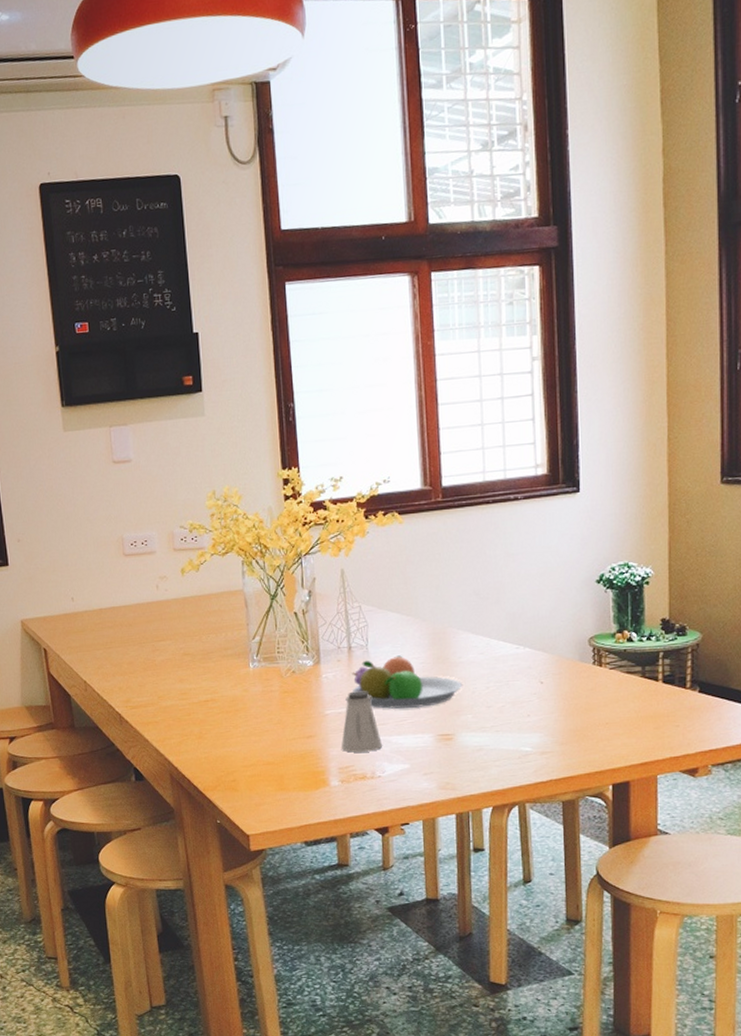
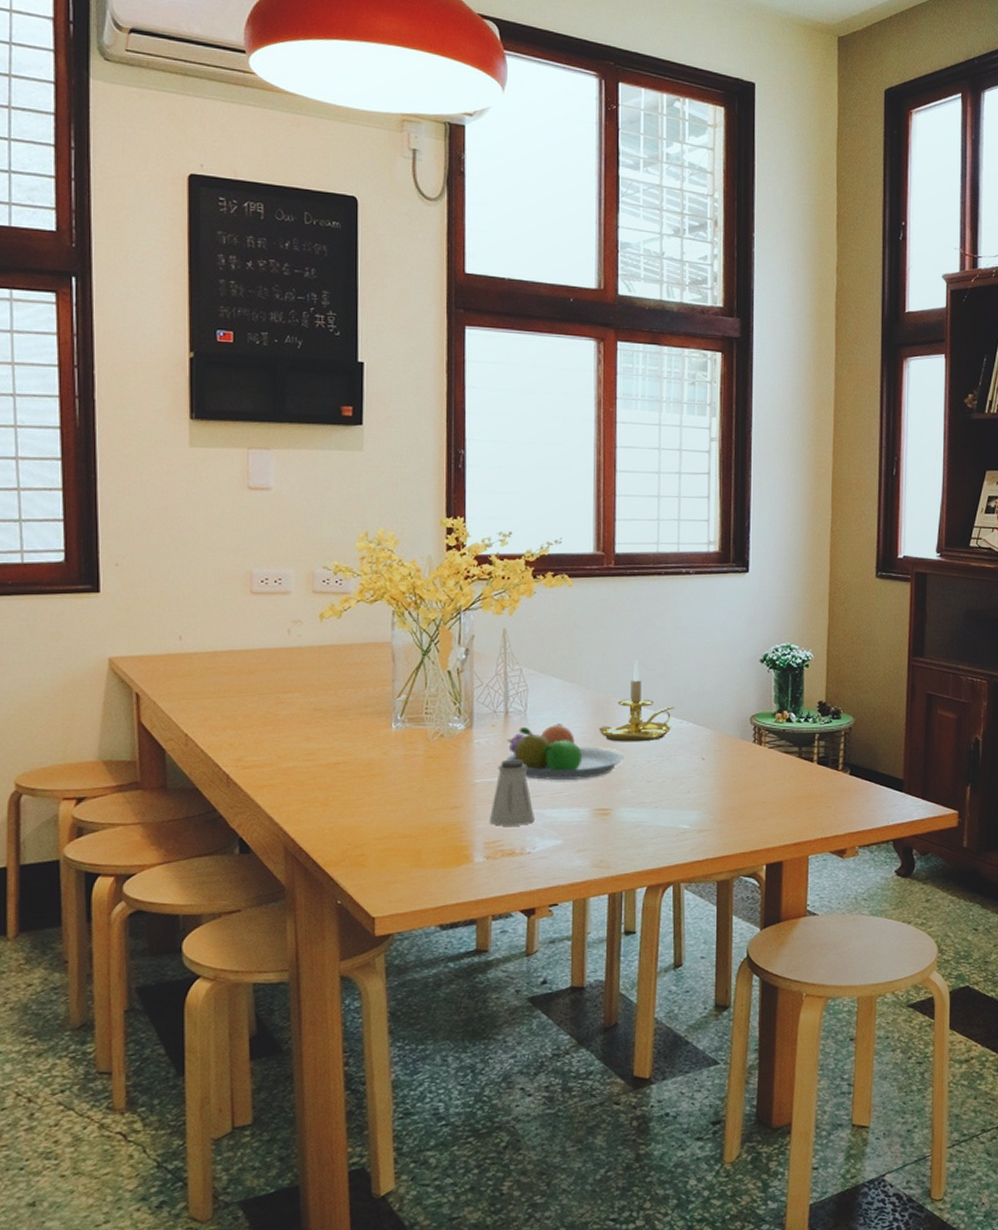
candle holder: none [436,589,511,670] -> present [598,660,675,742]

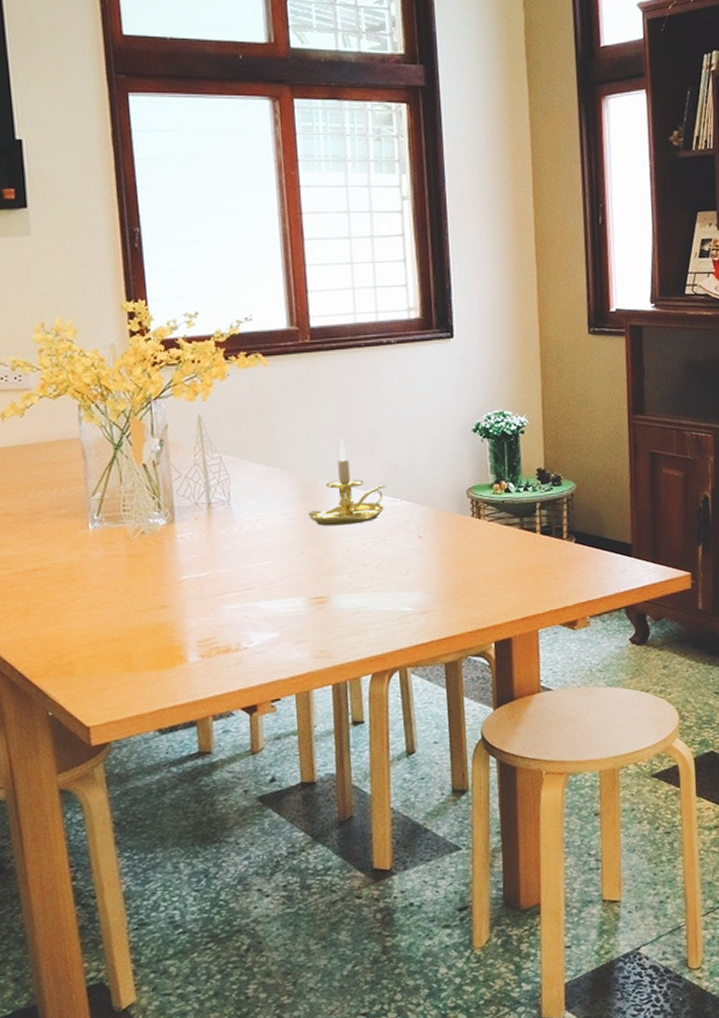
saltshaker: present [489,759,534,826] -> none [200,552,248,623]
fruit bowl: present [505,723,624,781] -> none [212,511,337,571]

